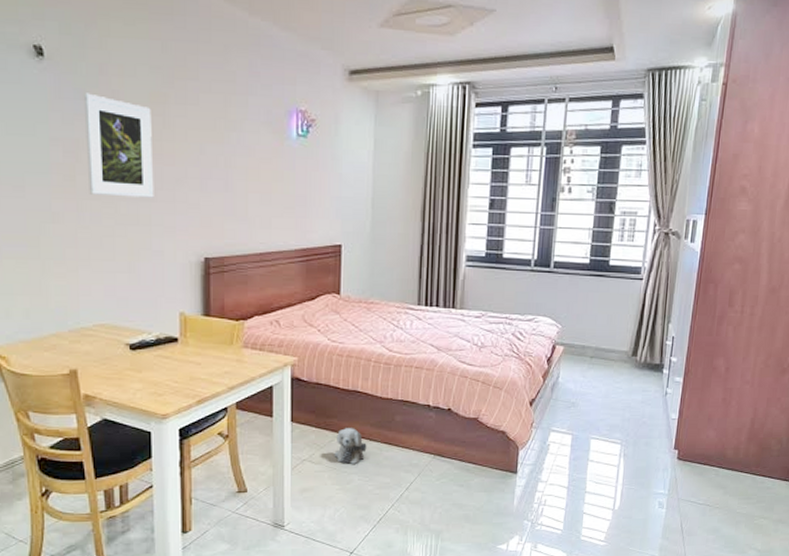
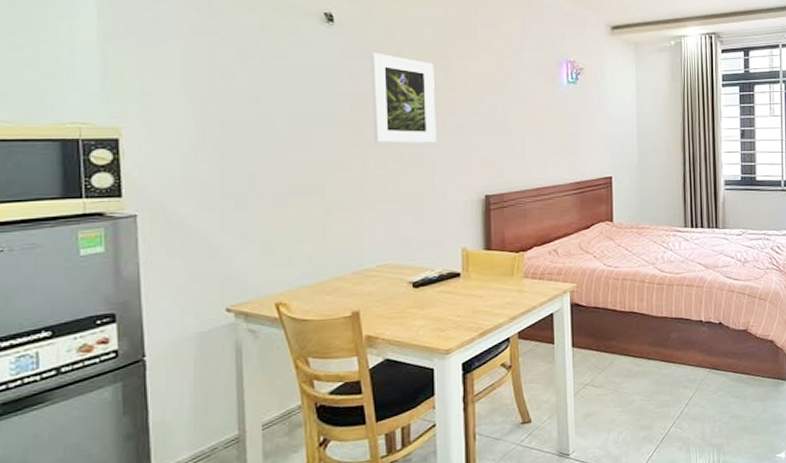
plush toy: present [334,428,367,465] -> none [615,348,646,385]

